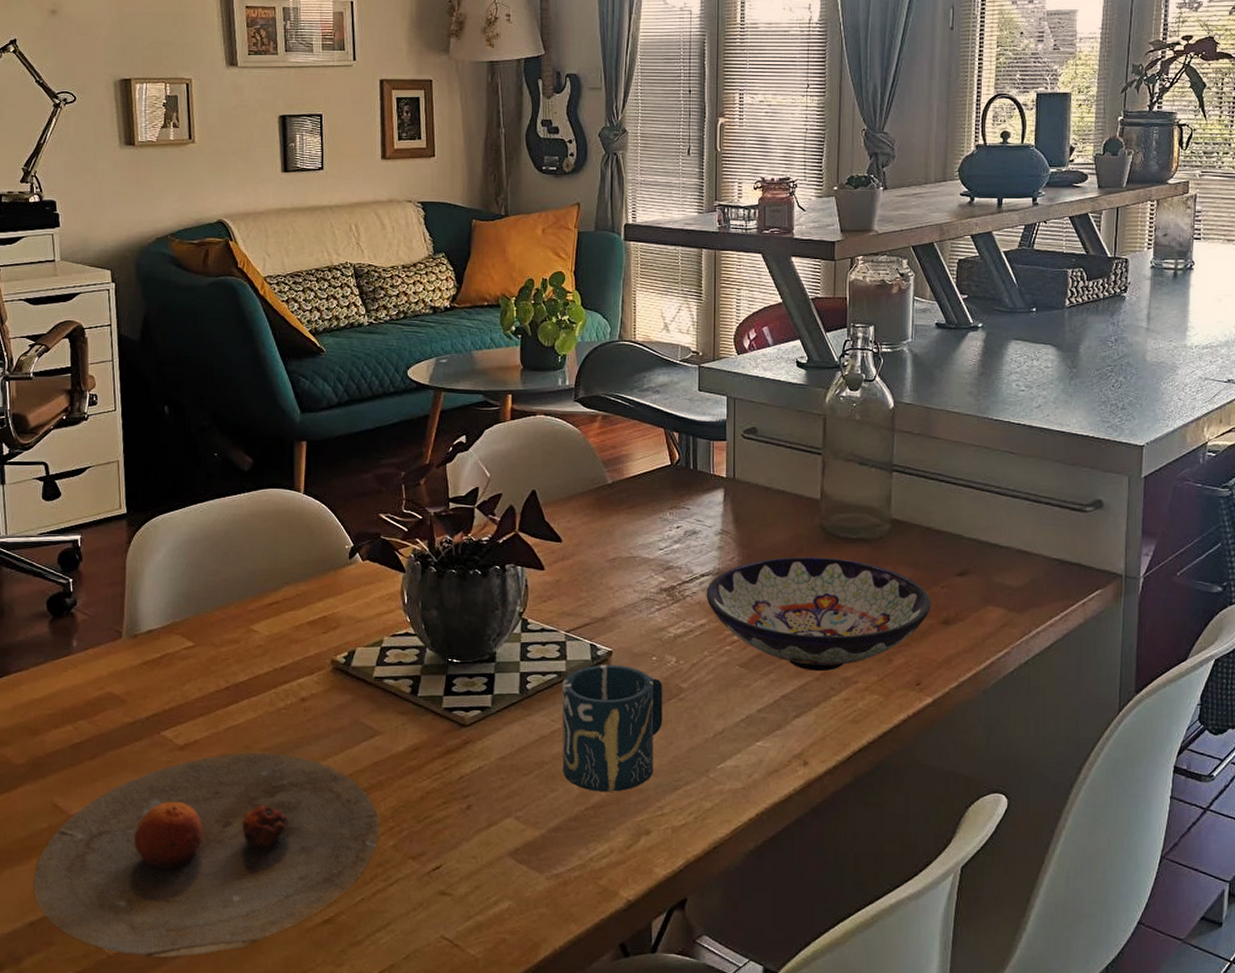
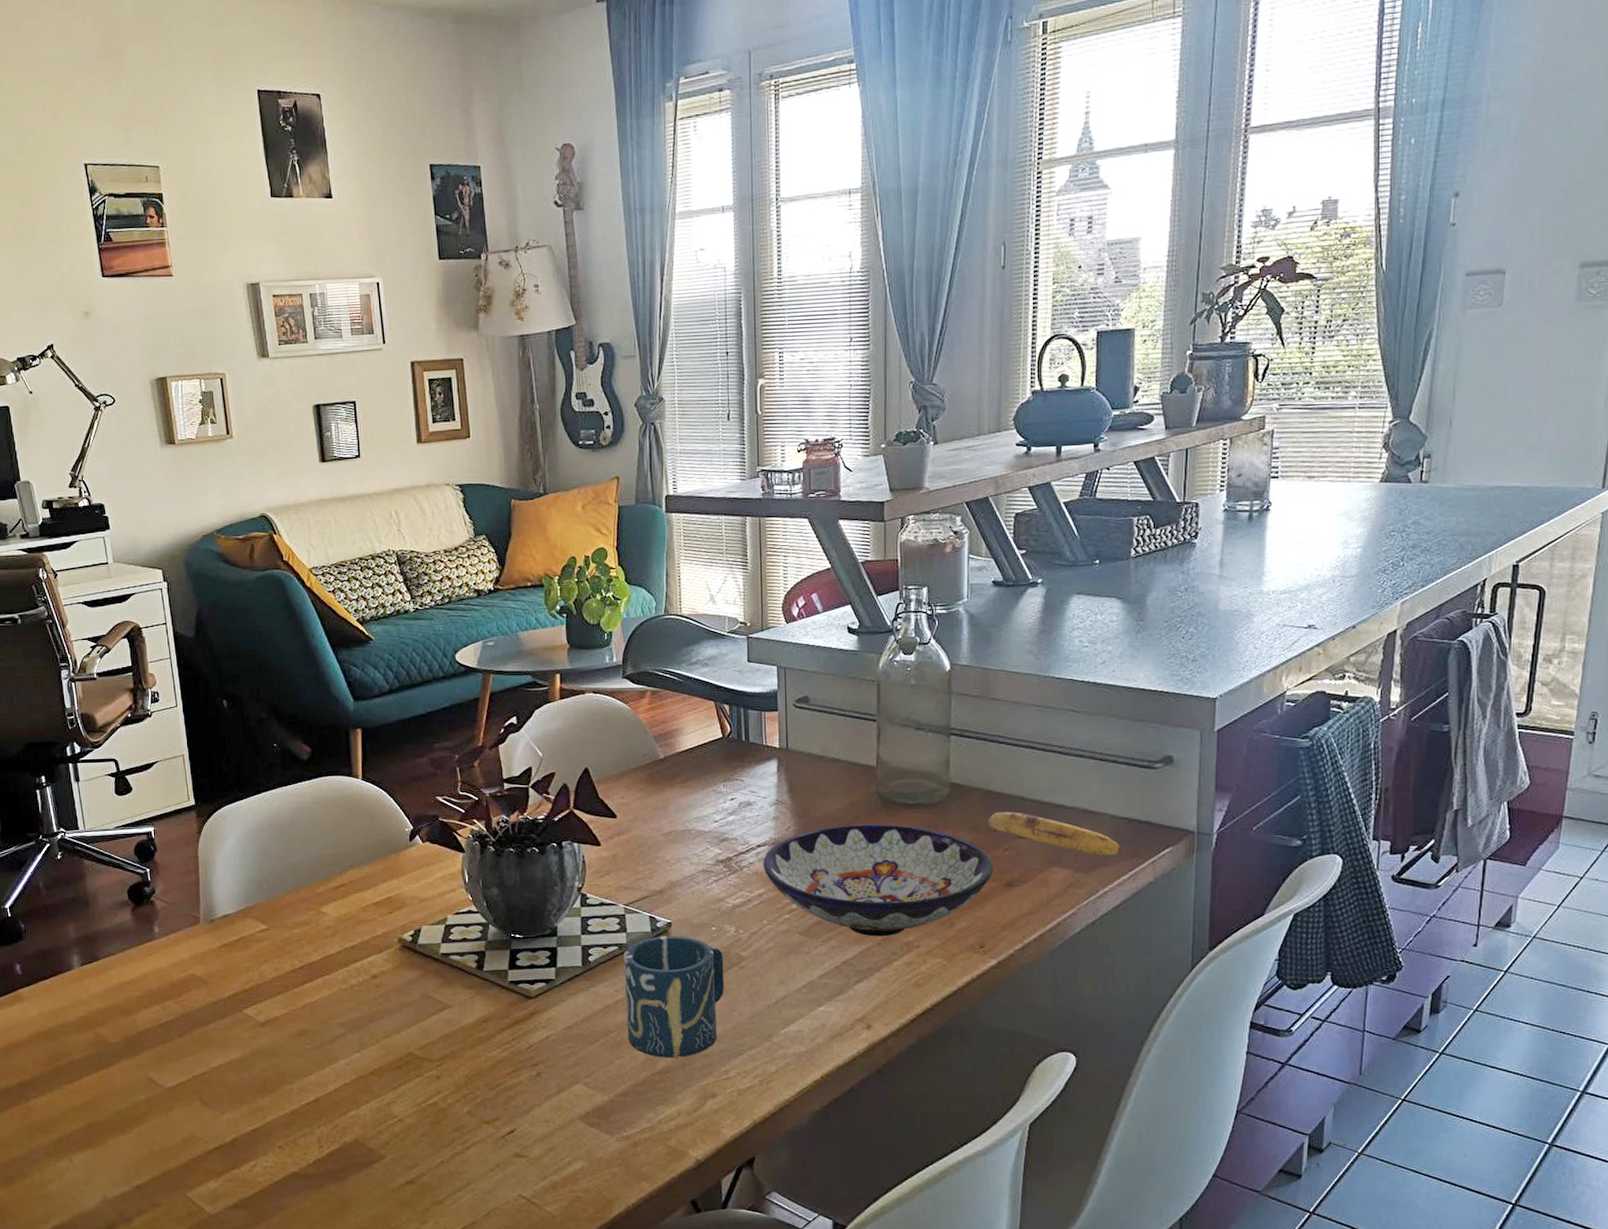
plate: present [33,752,380,958] -> none [136,1027,455,1217]
banana: none [926,549,1054,597] -> present [987,812,1122,857]

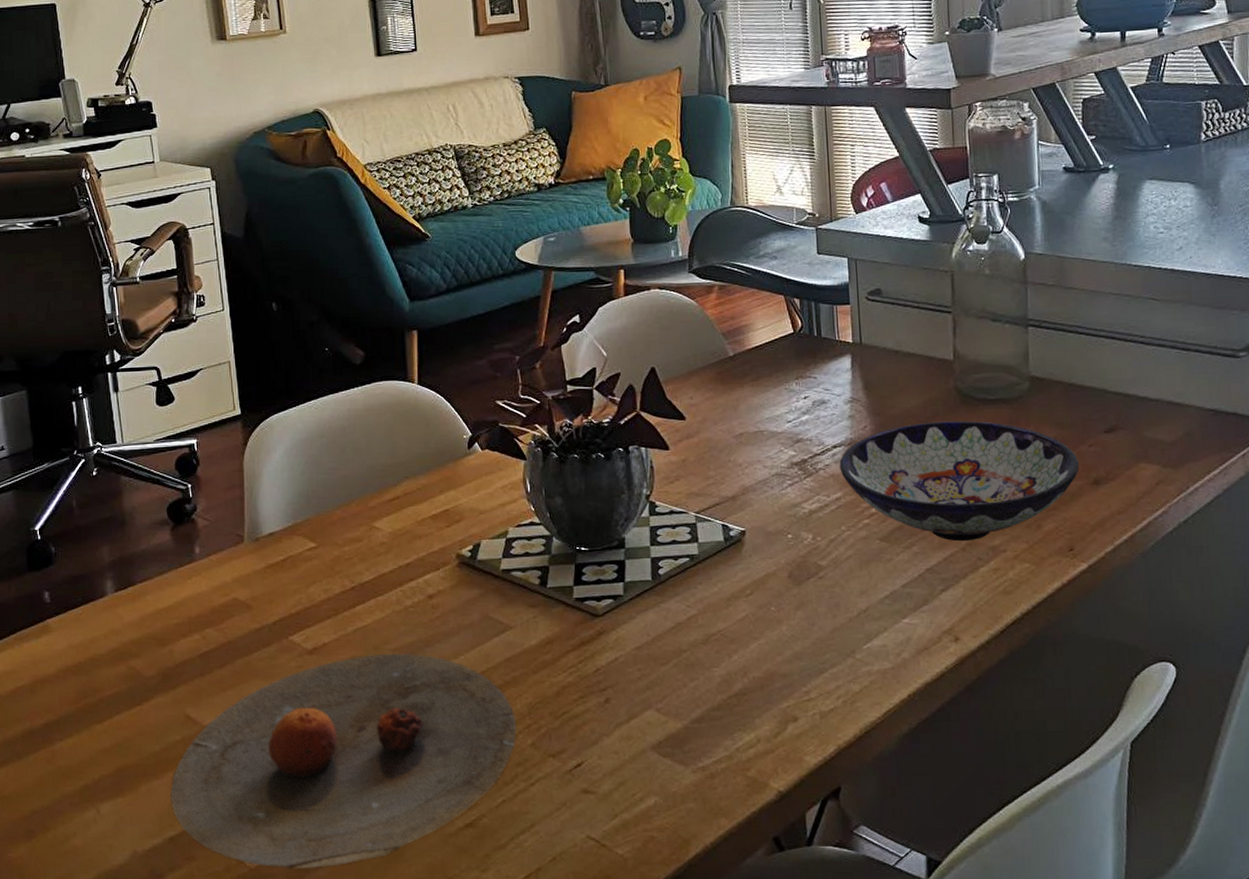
plate: none [136,1027,455,1217] -> present [170,653,517,869]
cup: present [623,936,724,1057] -> none [695,545,803,678]
banana: present [987,812,1122,857] -> none [1070,405,1210,451]

